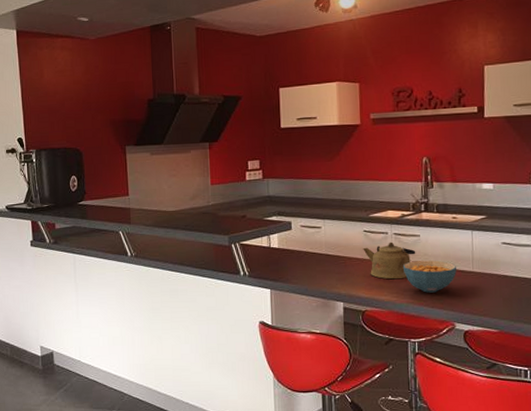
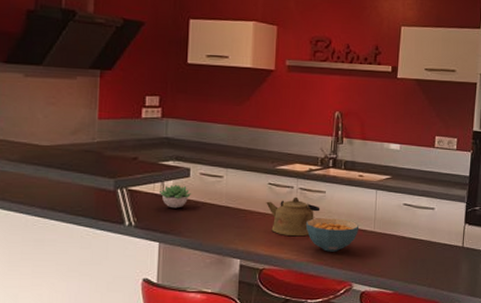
succulent plant: none [267,237,295,259] -> present [160,185,192,209]

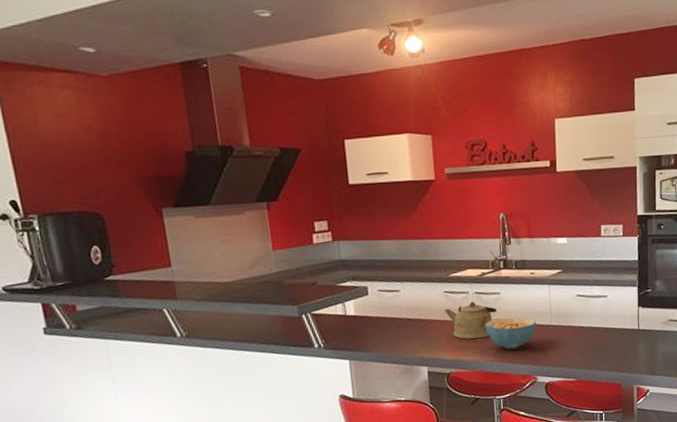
succulent plant: present [160,185,192,209] -> none [342,303,373,327]

